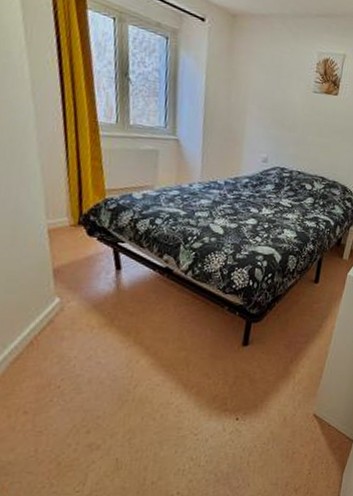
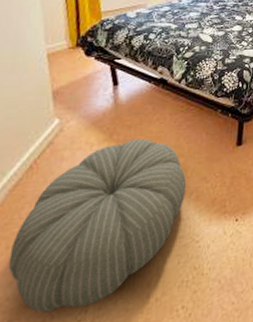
pouf: none [10,327,188,480] -> present [8,139,187,313]

